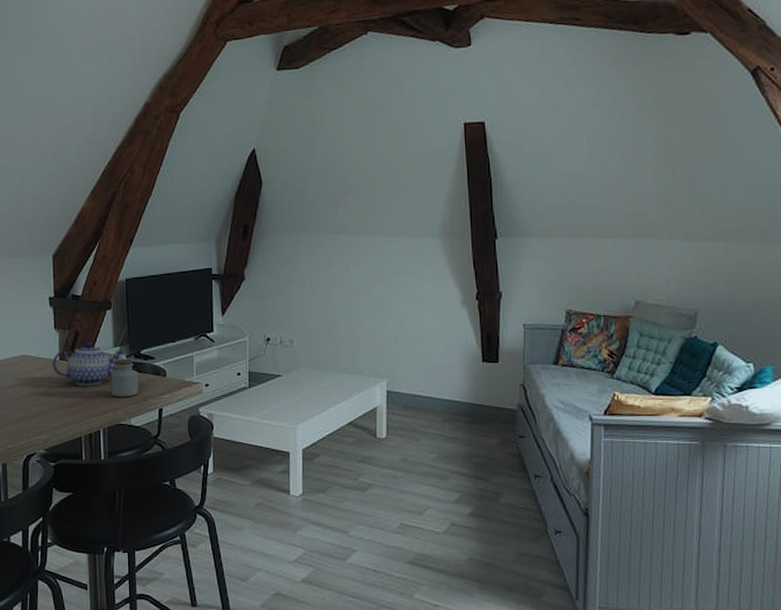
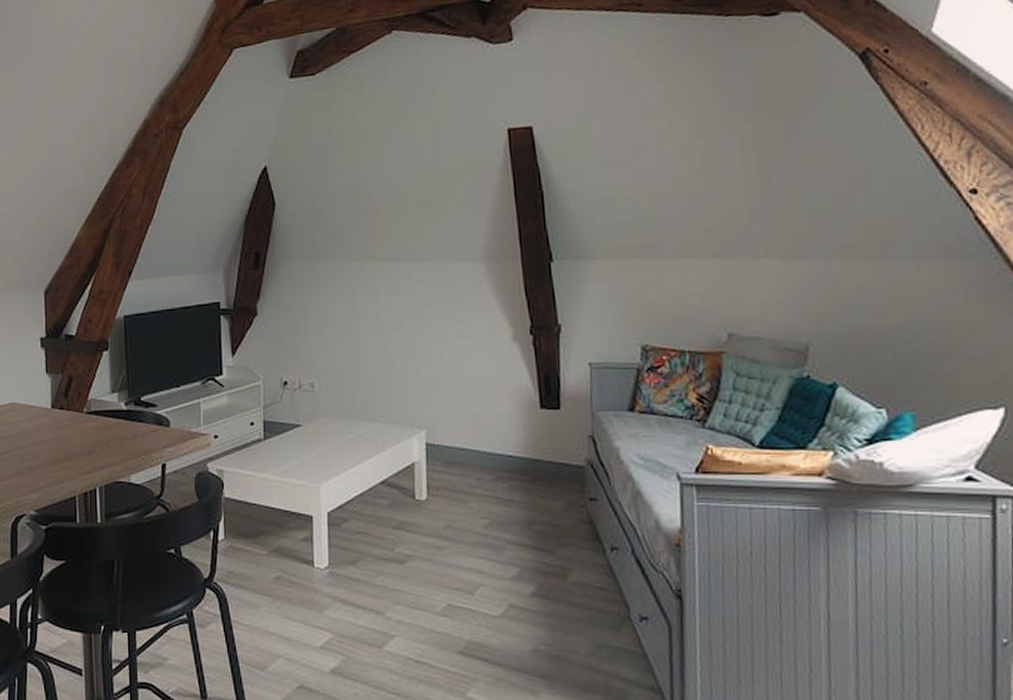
teapot: present [52,341,124,386] -> none [44,387,122,438]
jar: present [110,358,139,397] -> none [108,406,139,451]

